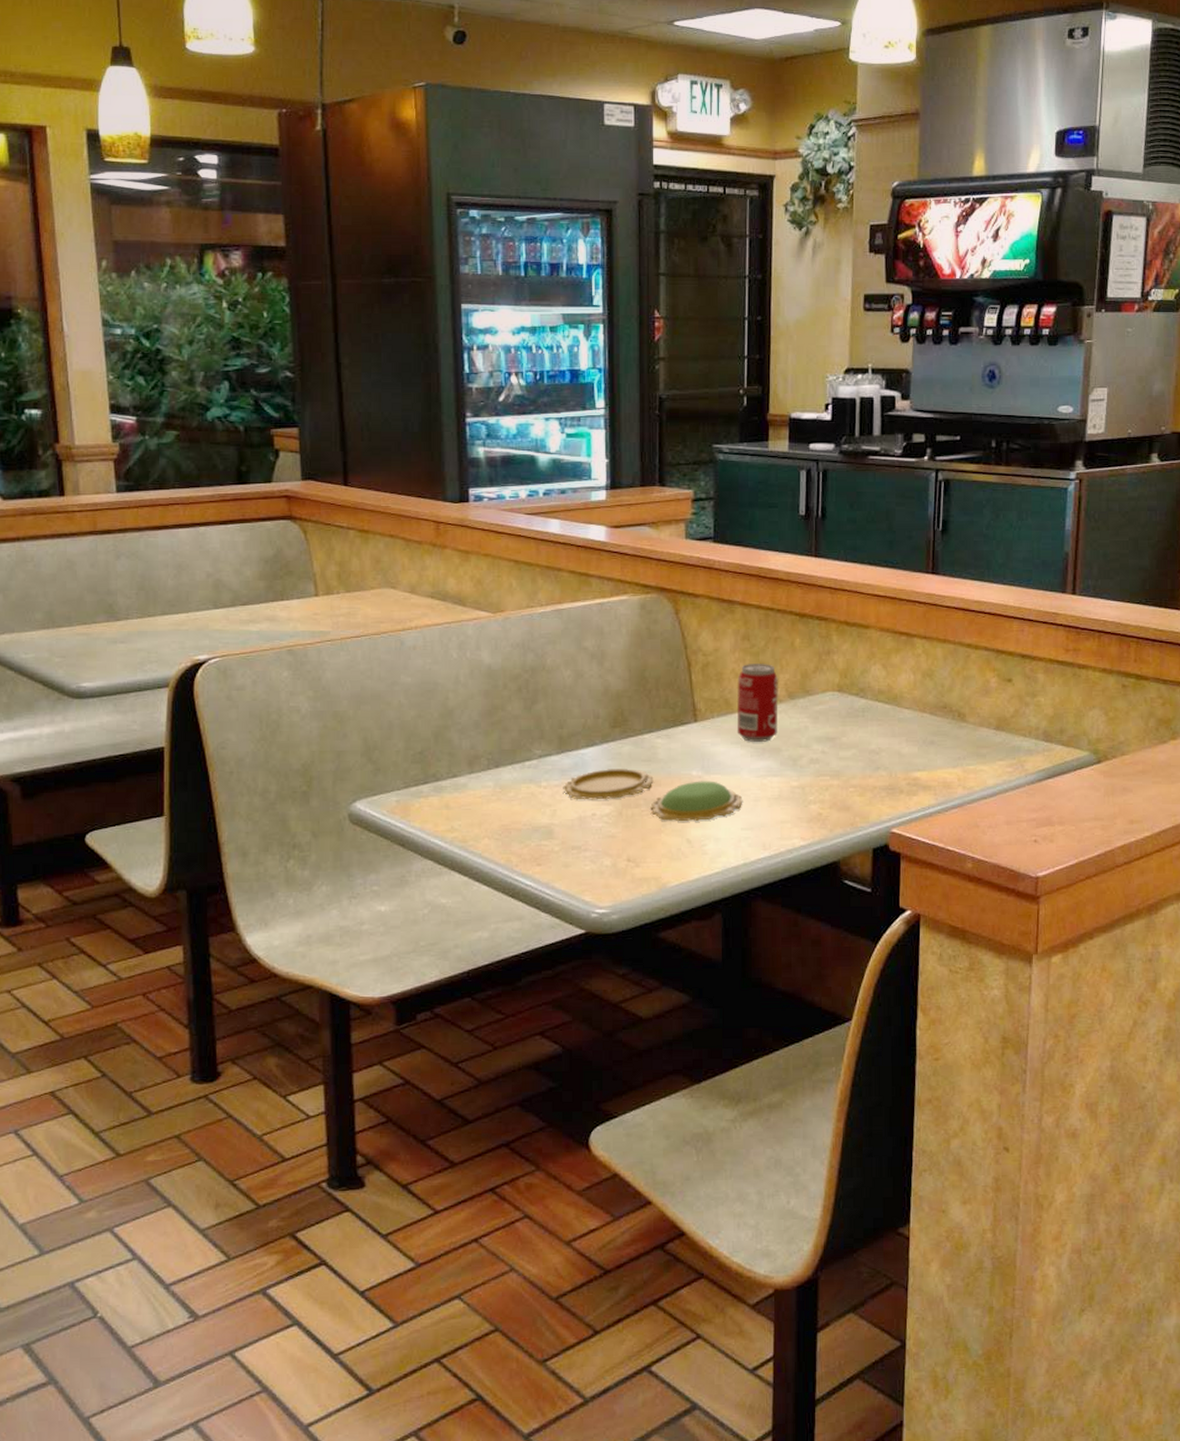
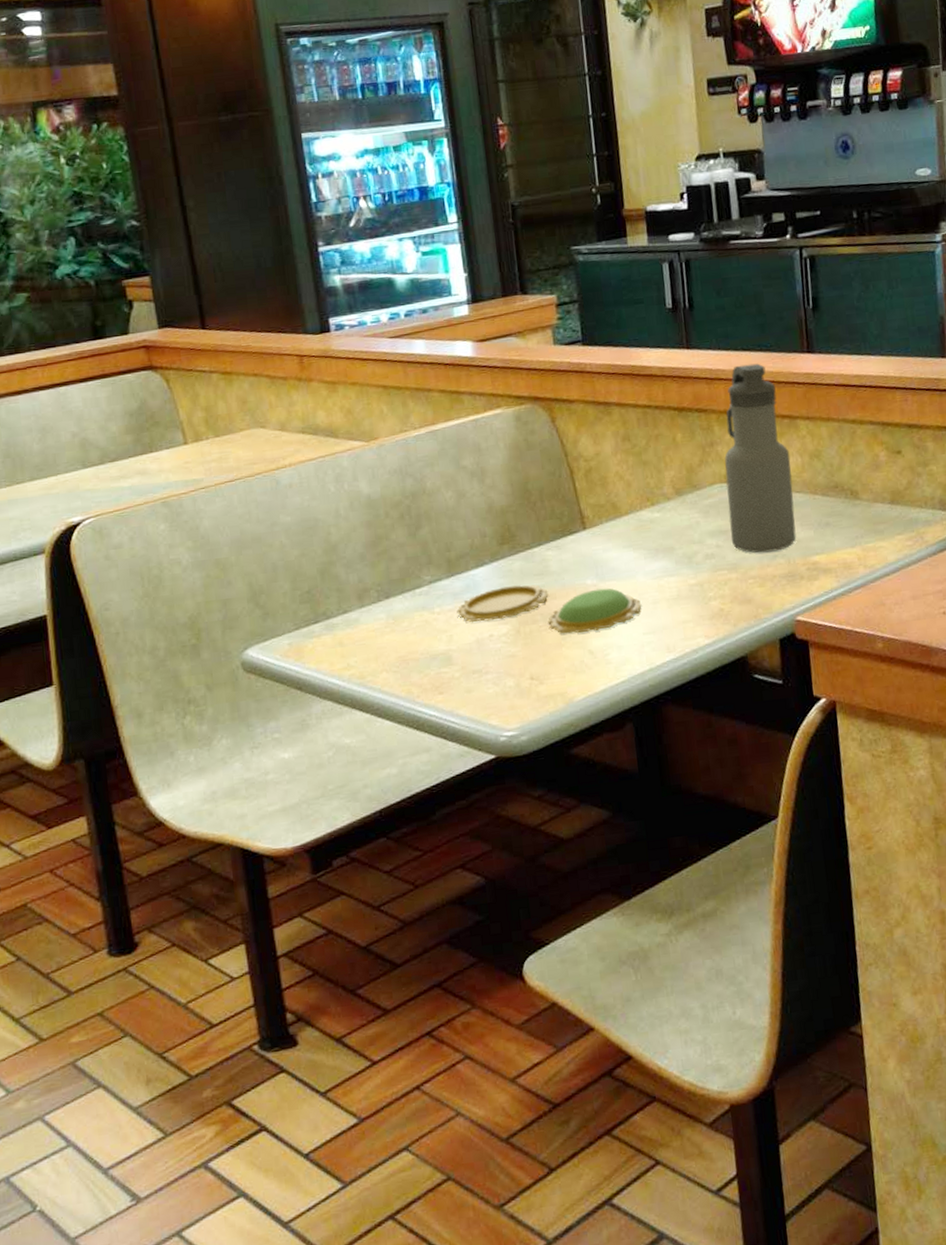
beverage can: present [737,662,778,742] -> none [622,462,669,544]
water bottle: none [837,578,903,763] -> present [724,363,796,553]

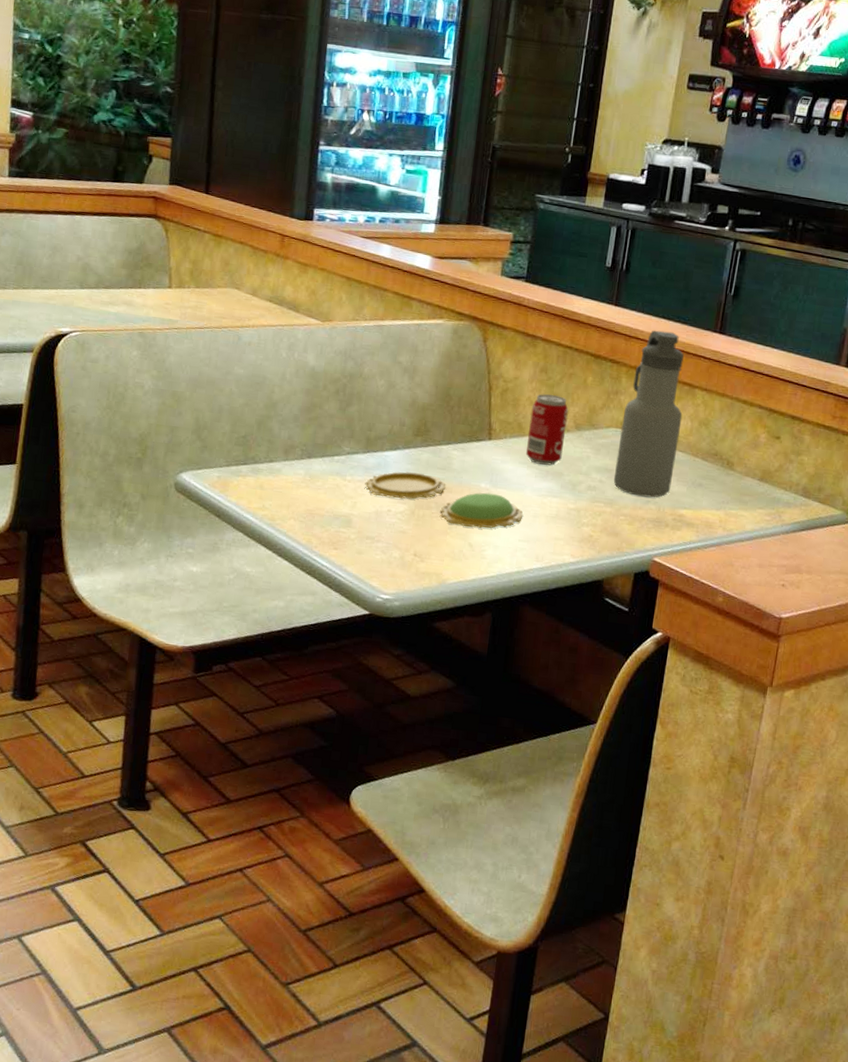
beverage can: none [622,462,669,544] -> present [525,394,569,466]

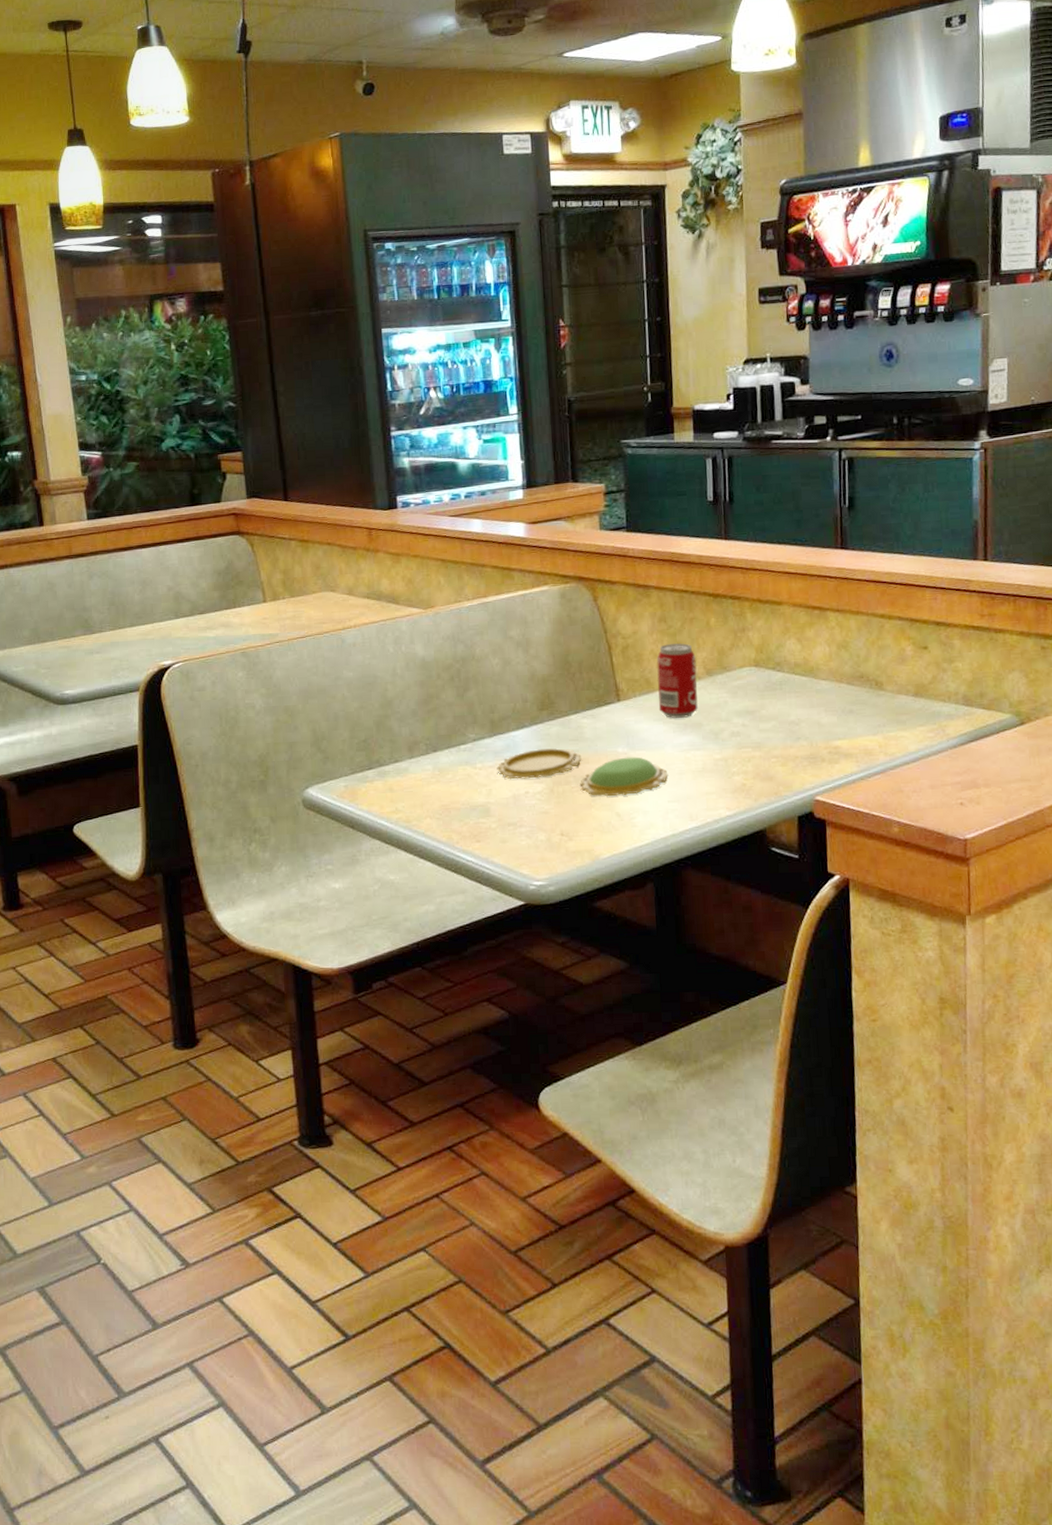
water bottle: present [613,330,684,498] -> none [755,556,820,734]

